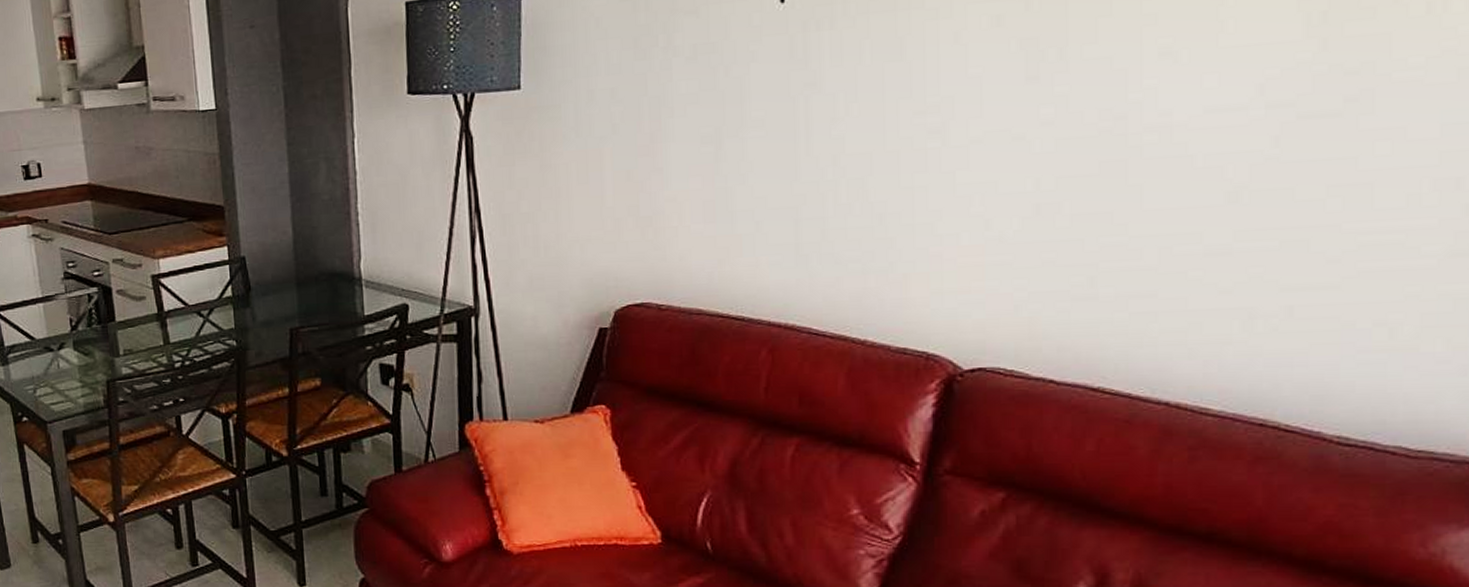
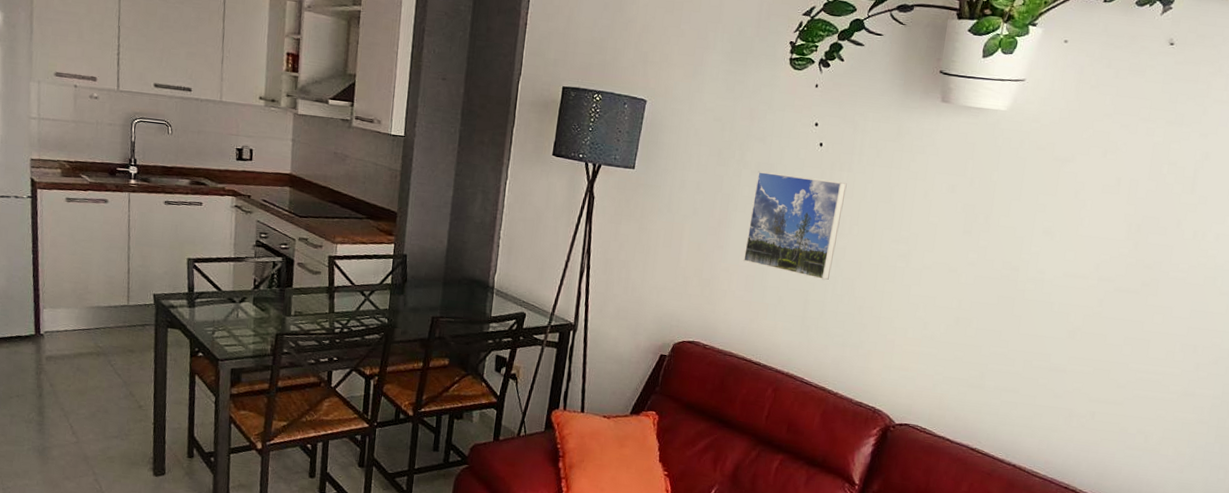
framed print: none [693,45,831,188] -> present [743,171,847,281]

